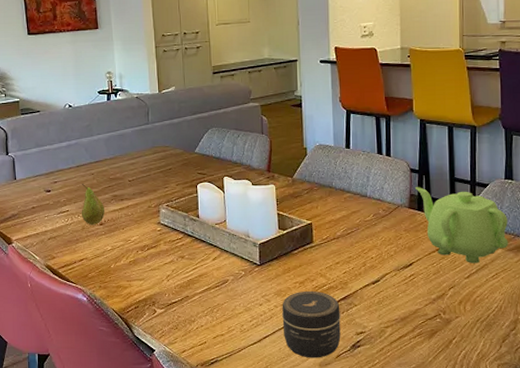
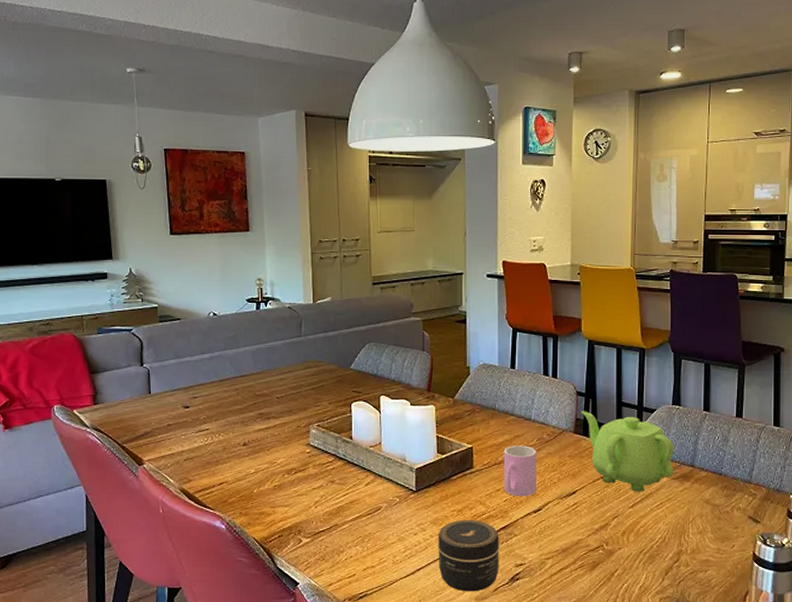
fruit: present [81,183,104,225] -> none [222,399,249,445]
cup: none [341,220,374,269] -> present [503,445,536,497]

